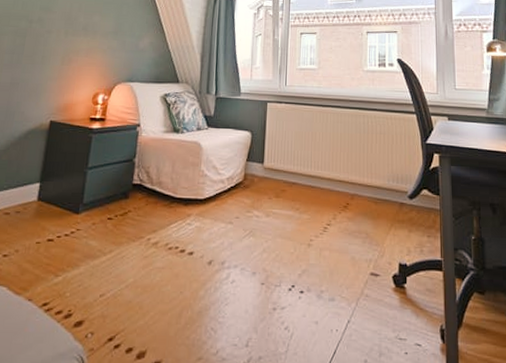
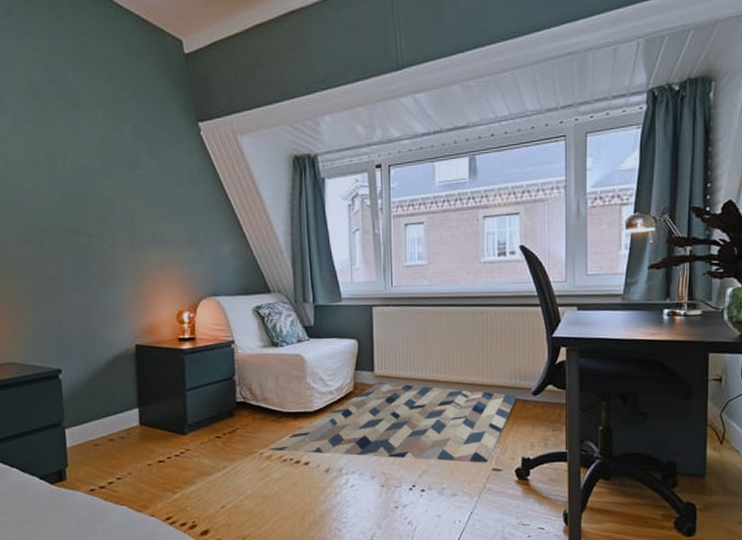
rug: none [156,174,395,266] -> present [268,382,517,463]

